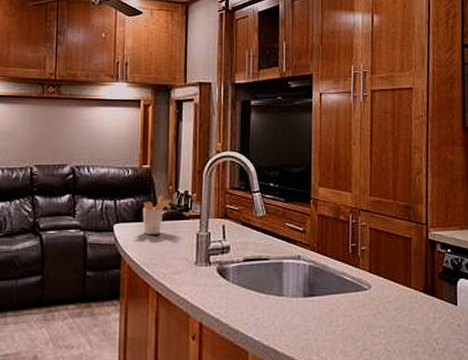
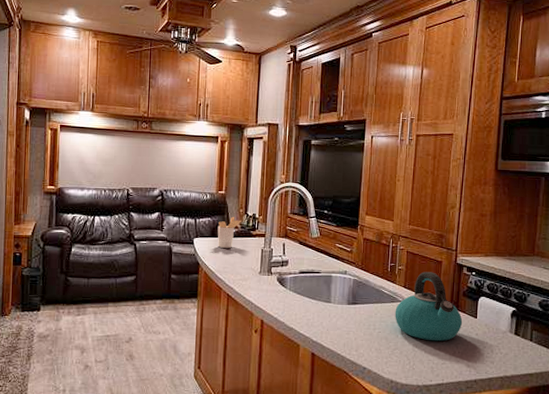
kettle: none [360,251,441,337] -> present [395,271,463,342]

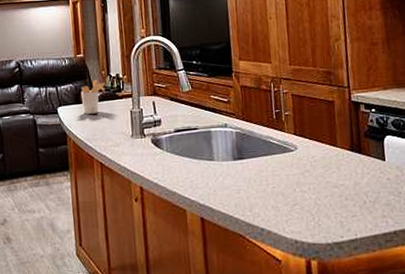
kettle: present [395,271,463,342] -> none [288,114,370,192]

